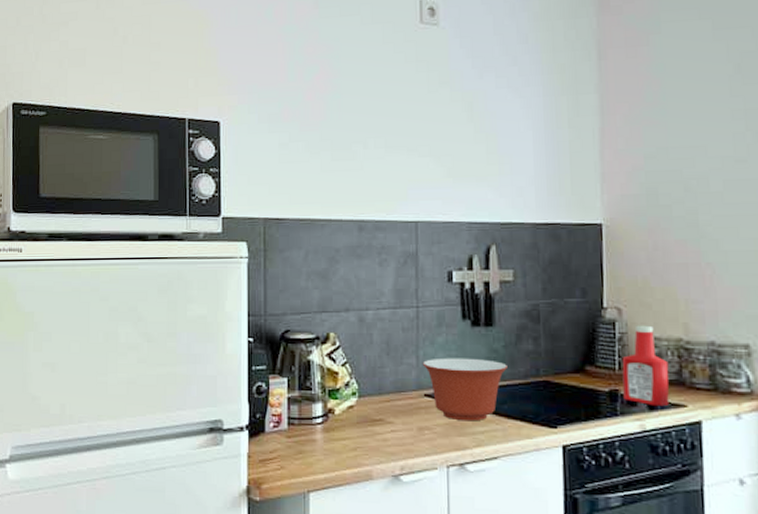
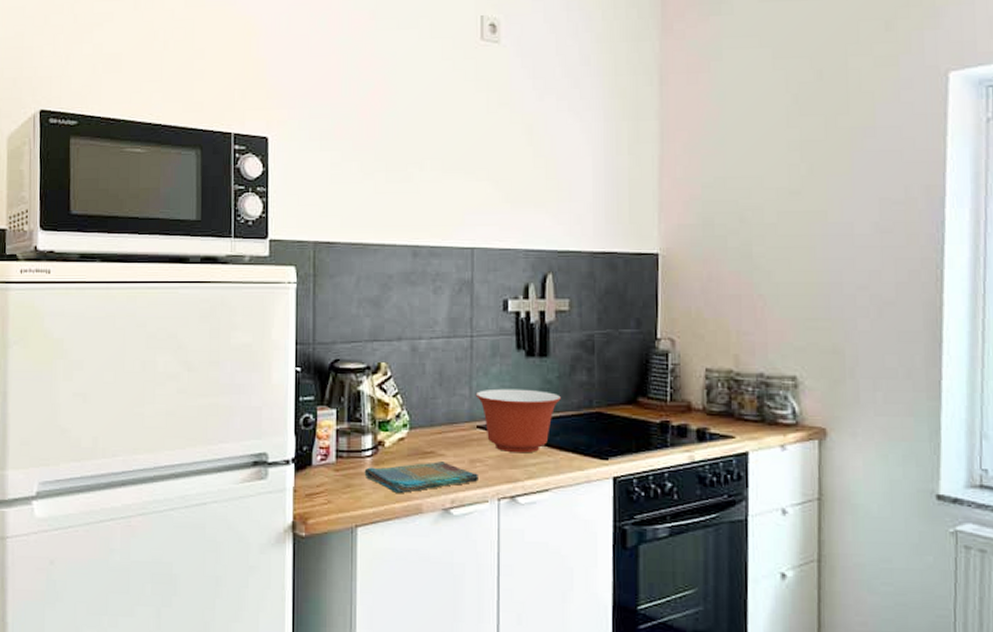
dish towel: none [315,428,427,461] -> present [364,460,478,494]
ketchup bottle: present [621,325,669,407] -> none [673,357,719,438]

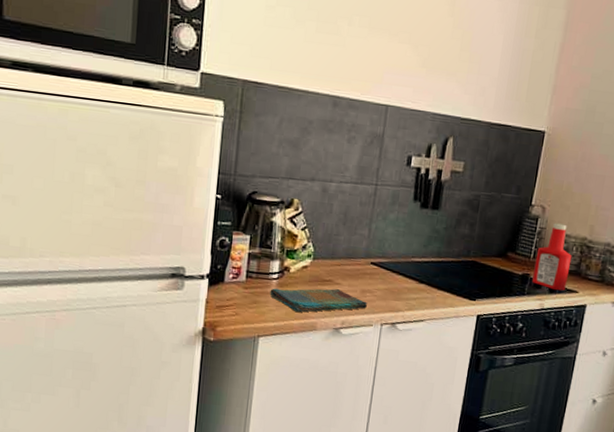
mixing bowl: present [475,388,561,454] -> none [373,232,445,290]
ketchup bottle: none [673,357,719,438] -> present [532,223,572,291]

